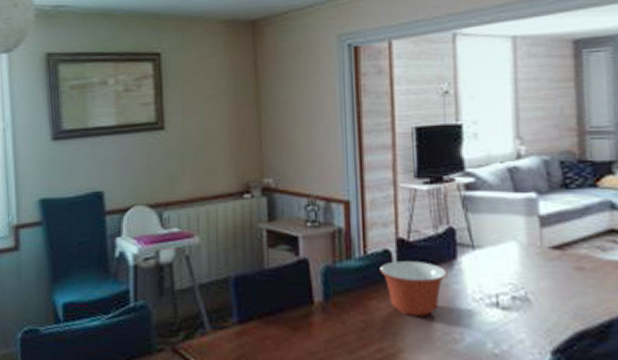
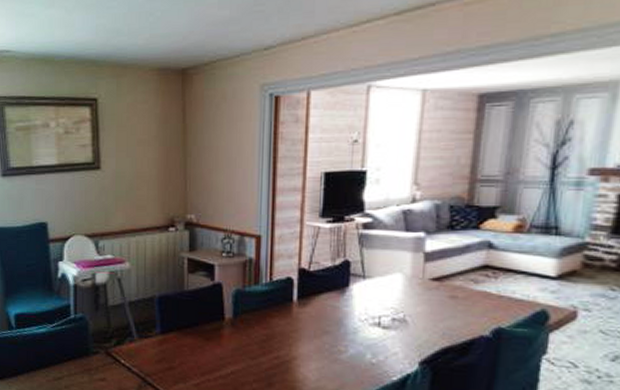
mixing bowl: present [380,261,448,316] -> none [282,287,340,332]

